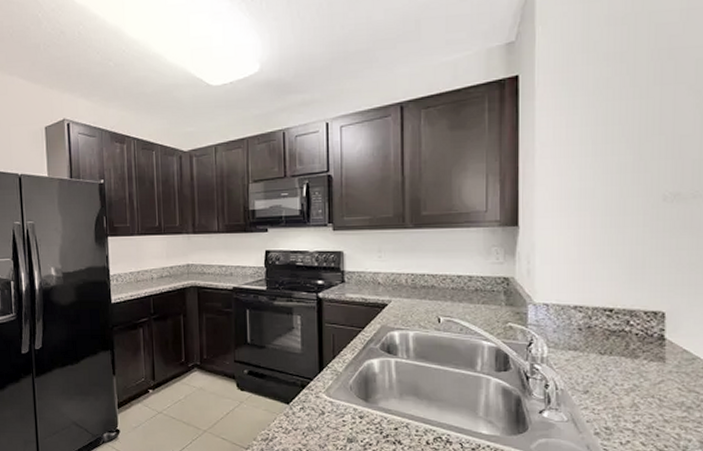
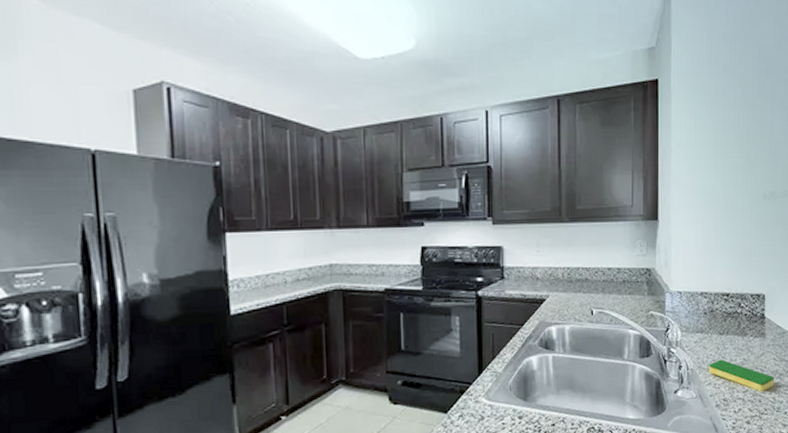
dish sponge: none [585,382,680,425] -> present [709,359,775,392]

